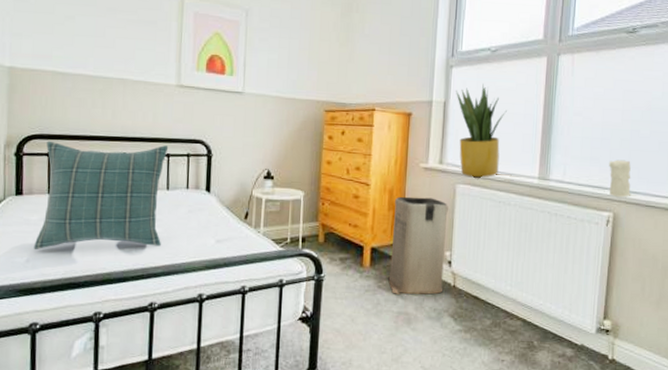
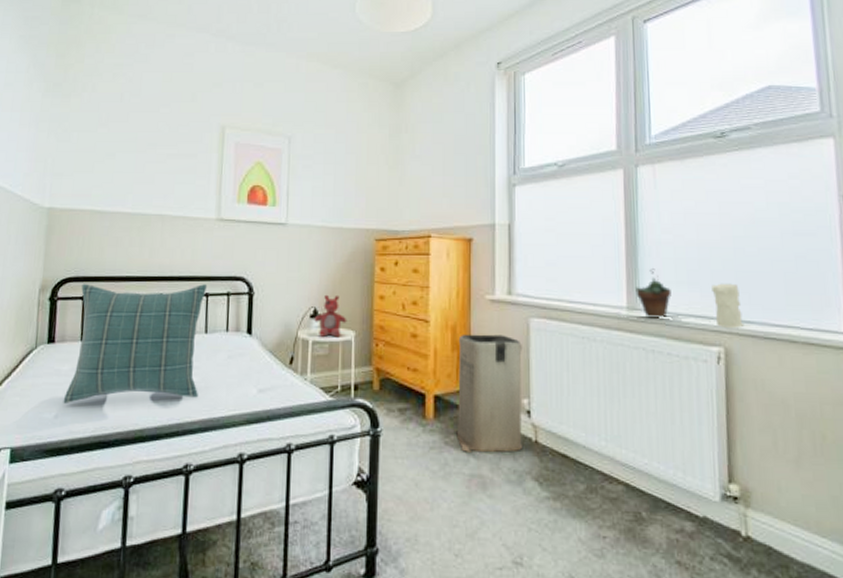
stuffed bear: none [267,158,297,196] -> present [314,294,347,337]
planter: present [456,83,507,178] -> none [521,202,582,310]
succulent plant: none [547,145,576,188] -> present [635,268,671,318]

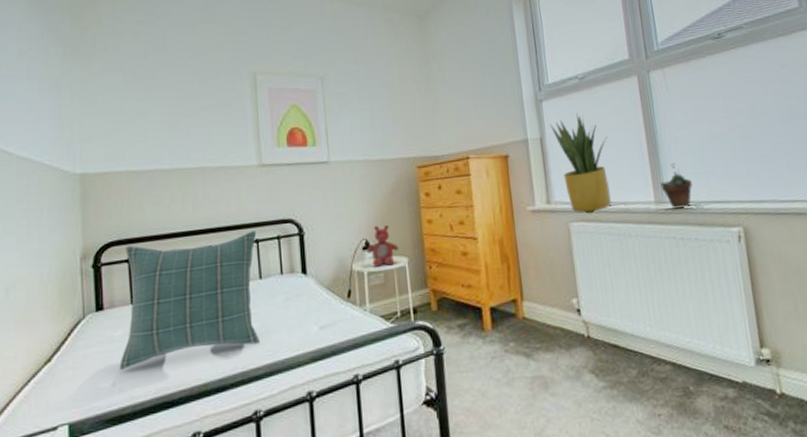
laundry basket: present [456,334,523,453] -> none [506,241,578,357]
planter: none [521,202,582,310] -> present [550,113,612,213]
candle: present [711,283,743,329] -> none [725,168,757,210]

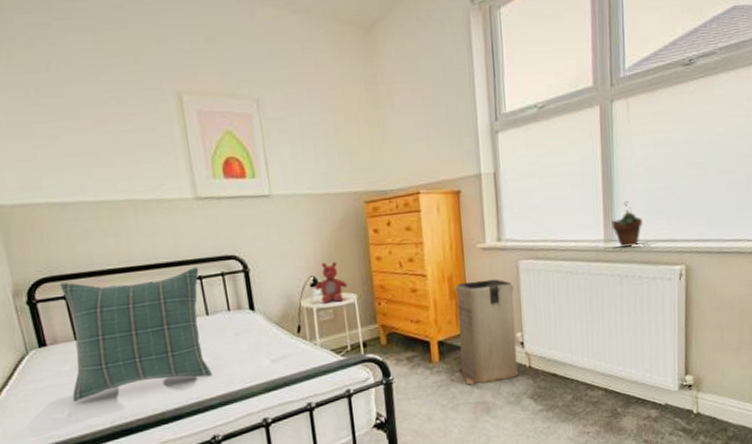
laundry basket: none [506,241,578,357] -> present [455,279,519,385]
planter: present [550,113,612,213] -> none [505,146,563,251]

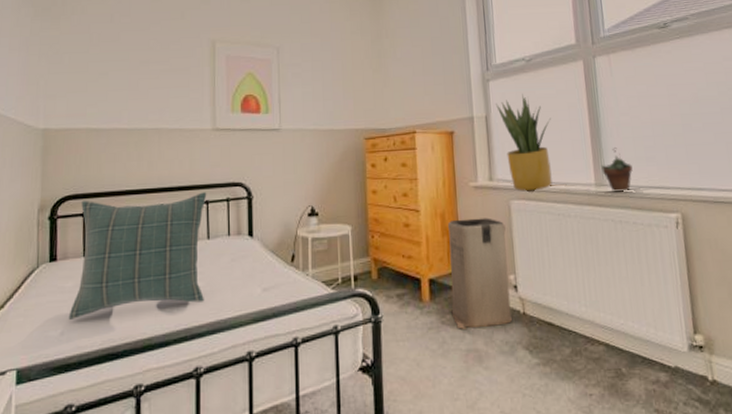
stuffed bear: present [314,261,348,303] -> none [312,192,343,233]
planter: none [505,146,563,251] -> present [496,94,552,192]

